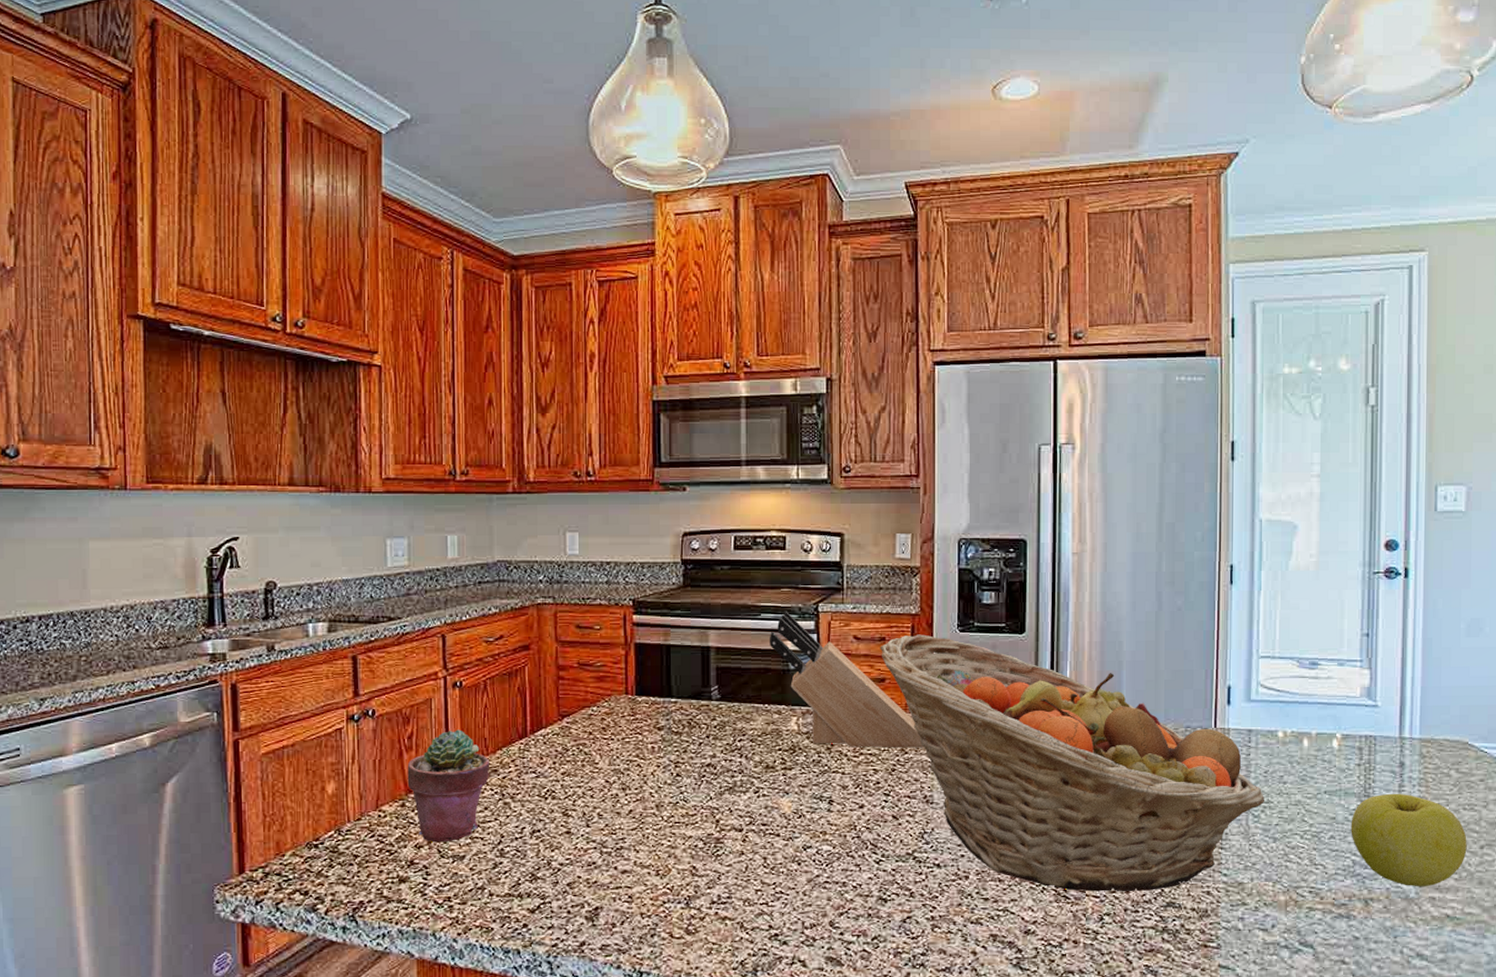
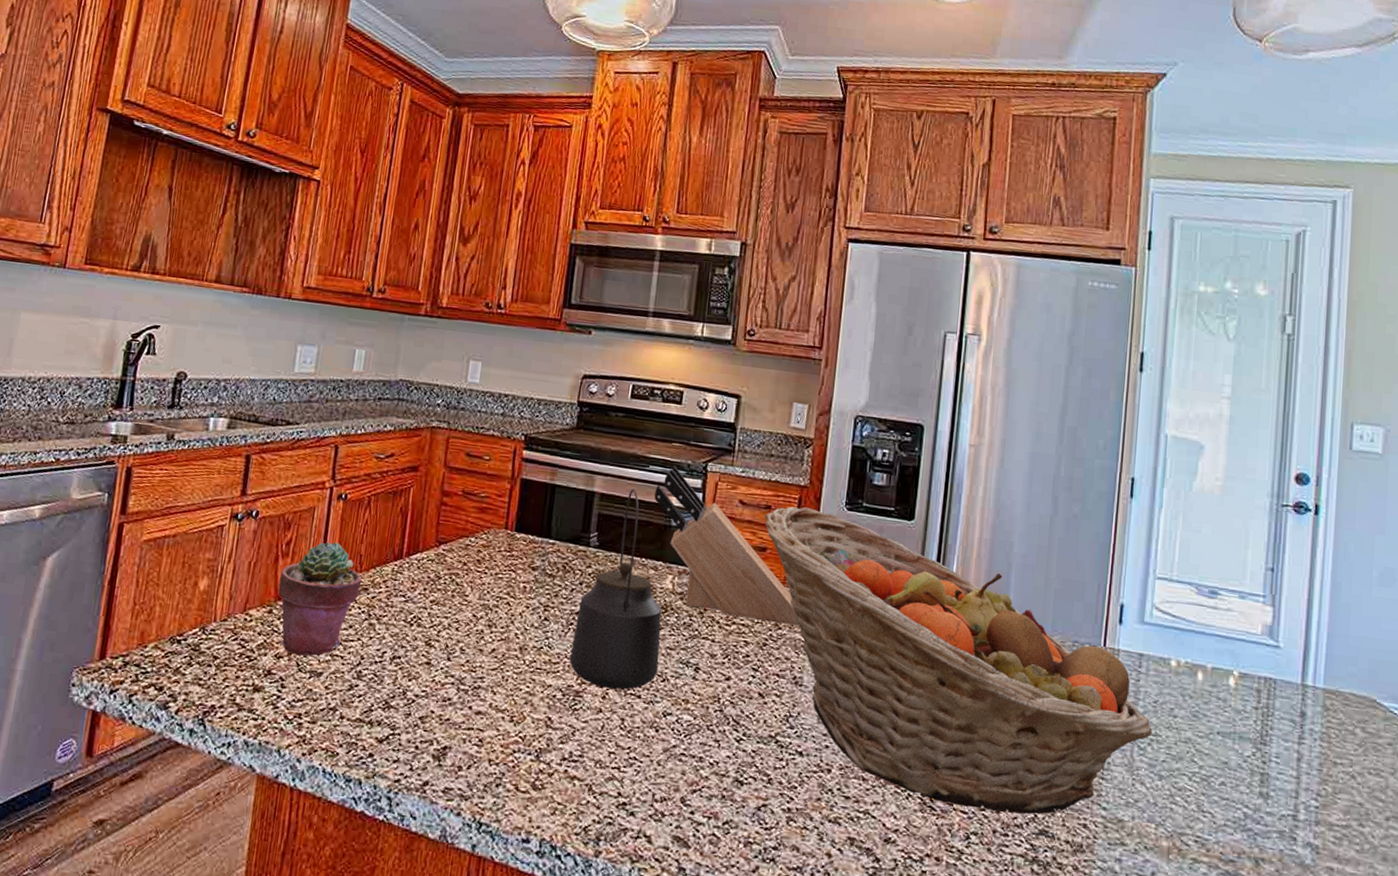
kettle: none [706,638,793,831] -> present [569,488,662,690]
apple: present [1351,793,1467,887] -> none [1243,744,1371,855]

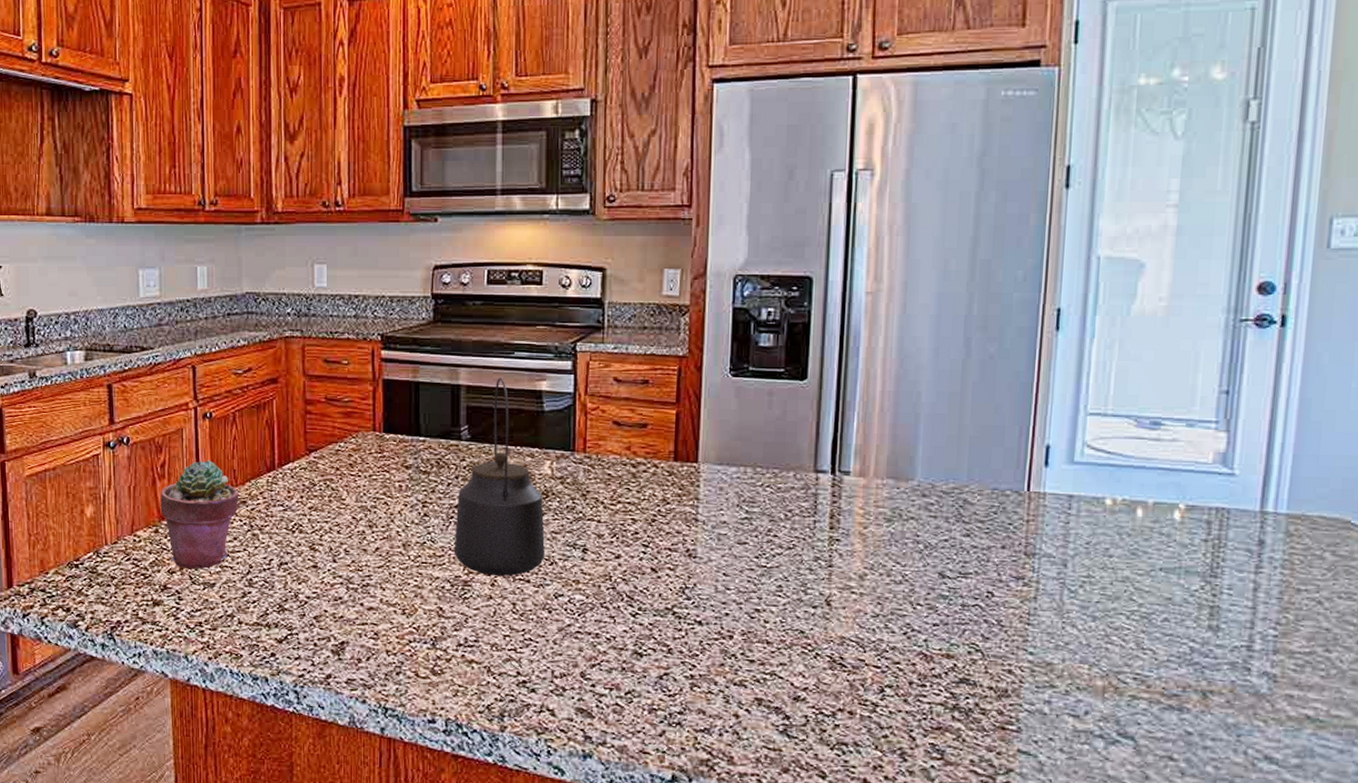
knife block: present [654,466,799,626] -> none [522,350,688,499]
fruit basket: present [764,506,1153,815] -> none [642,378,1085,665]

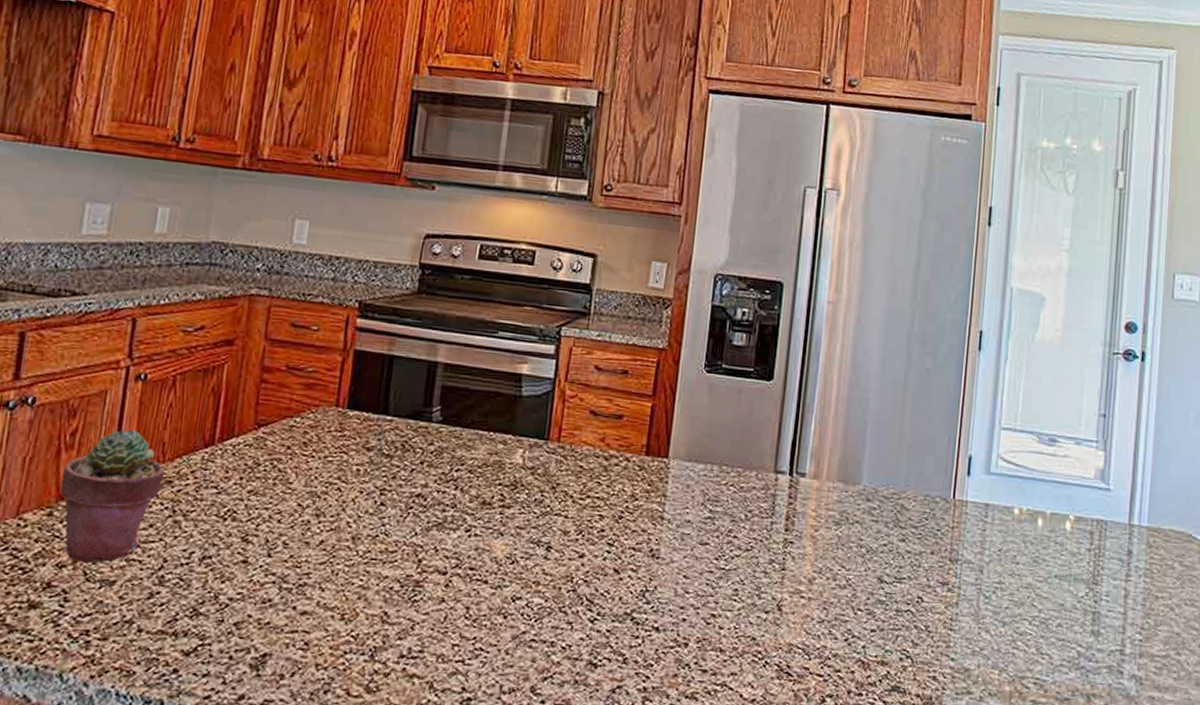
kettle: present [453,377,545,576] -> none [408,357,511,576]

